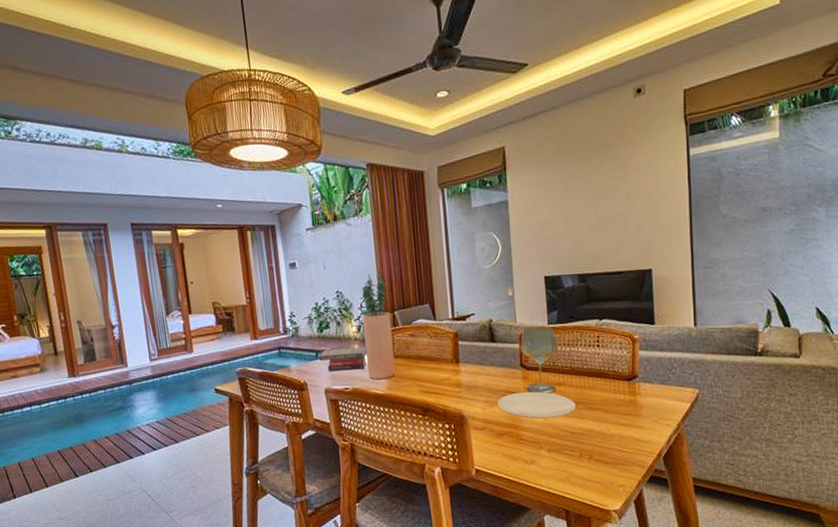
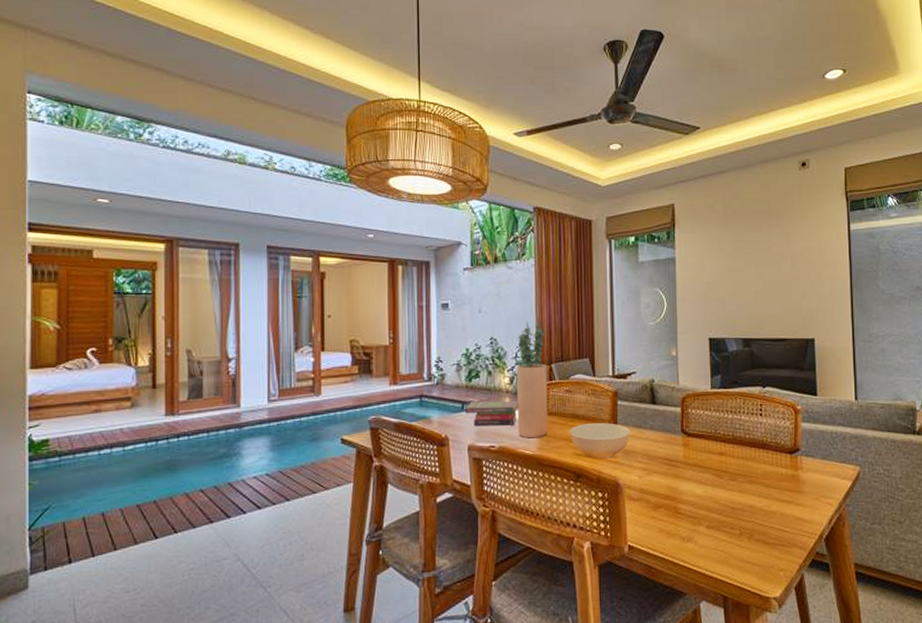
bowl: none [415,362,472,395] -> present [569,423,630,459]
plate: present [497,391,576,419] -> none [655,460,737,492]
wine glass: present [519,325,559,394] -> none [681,389,721,463]

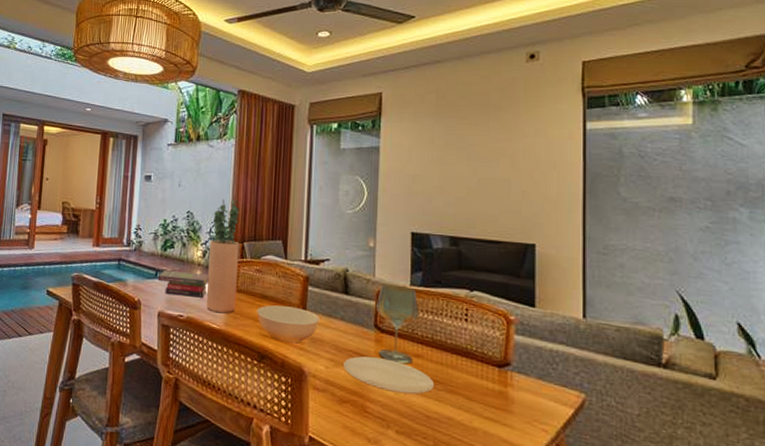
plate: none [655,460,737,492] -> present [342,356,435,395]
wine glass: none [681,389,721,463] -> present [375,284,420,364]

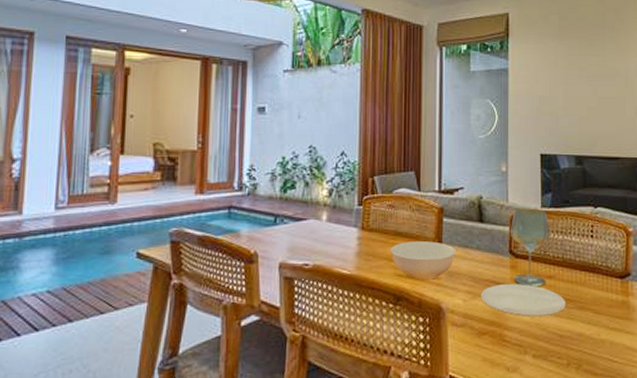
books: present [157,270,208,298] -> none [277,214,336,242]
vase: present [207,194,240,314] -> none [335,124,370,257]

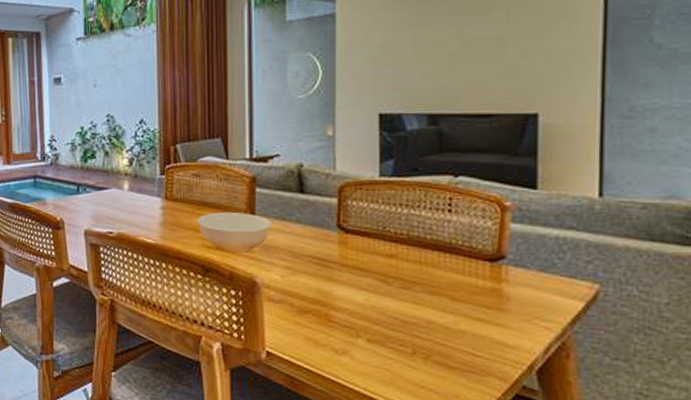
plate: present [480,284,566,318] -> none [301,261,412,300]
wine glass: present [510,208,551,287] -> none [338,177,392,265]

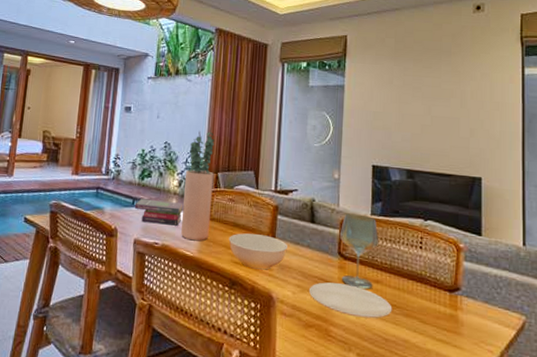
books: none [80,183,138,211] -> present [134,198,183,226]
vase: none [137,89,173,226] -> present [181,126,215,241]
plate: none [301,261,412,300] -> present [308,282,392,319]
wine glass: none [338,177,392,265] -> present [339,213,380,289]

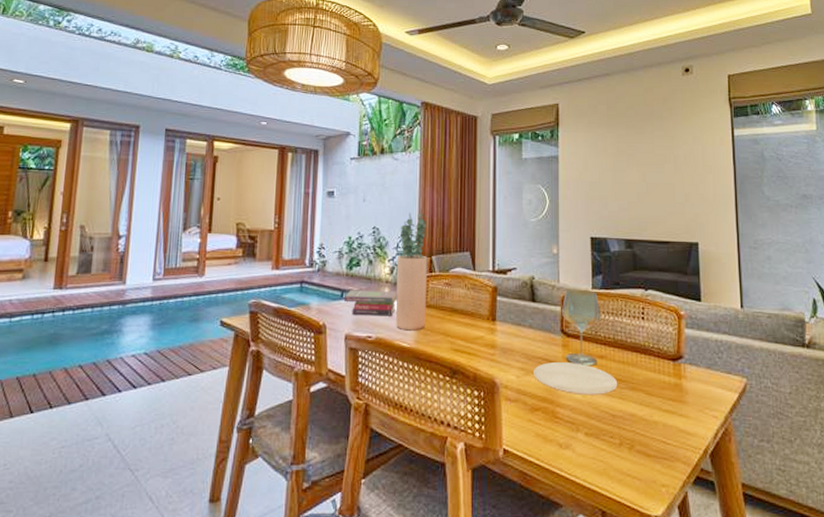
bowl: present [228,233,287,270] -> none [447,318,509,355]

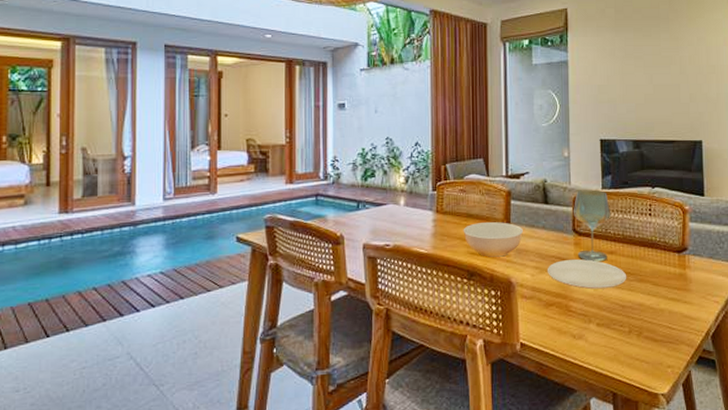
books: present [343,290,397,316] -> none [359,200,413,225]
vase: present [396,207,428,331] -> none [412,116,443,238]
bowl: none [447,318,509,355] -> present [463,222,523,257]

